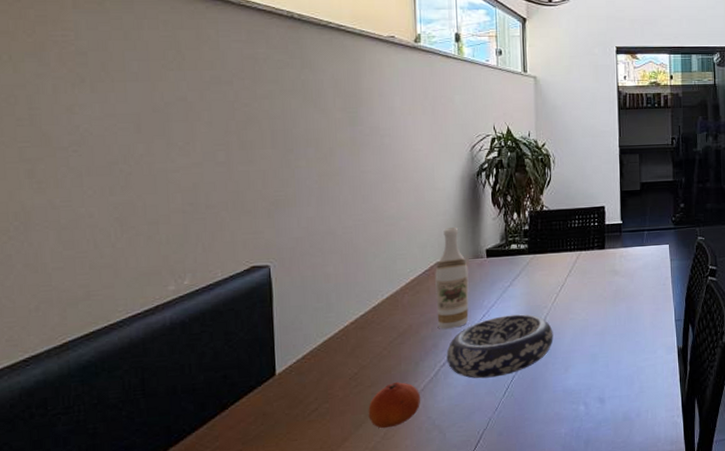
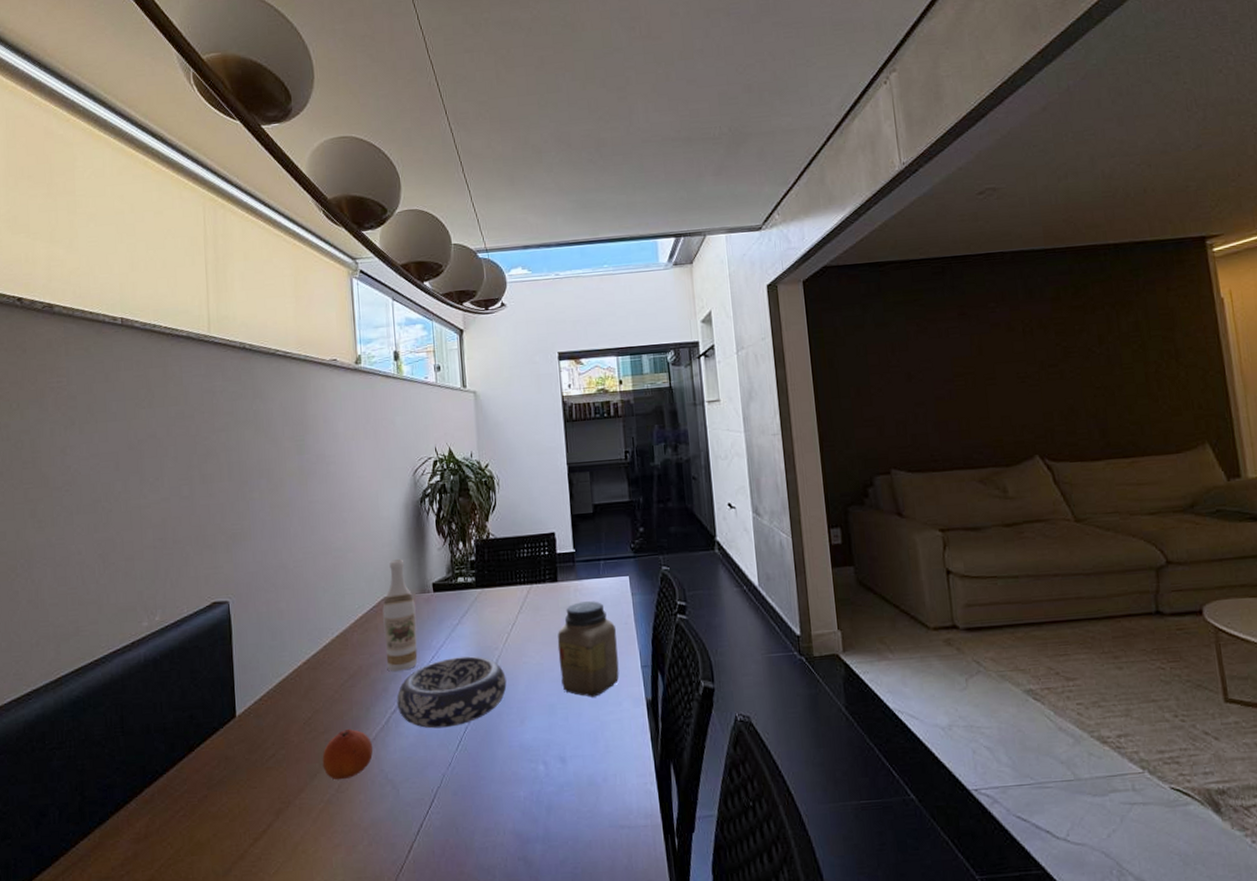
jar: none [602,265,656,347] -> present [557,601,620,697]

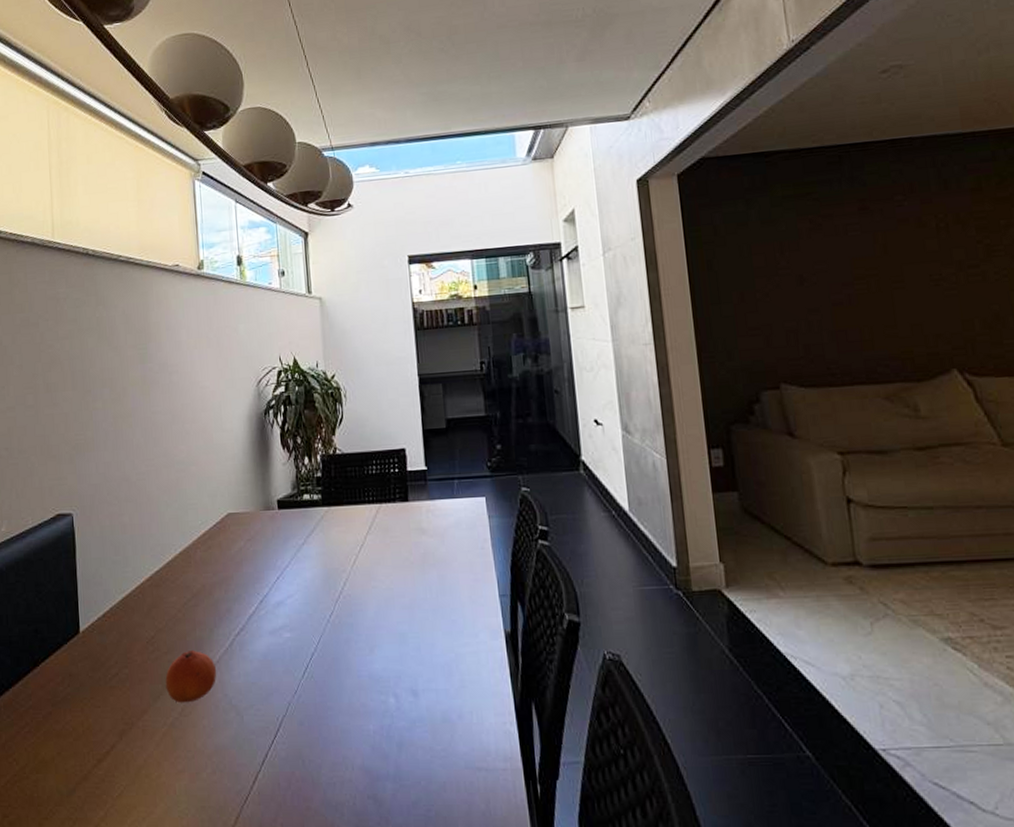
wine bottle: present [382,559,418,672] -> none [226,474,262,592]
decorative bowl: present [396,656,507,729] -> none [240,578,355,654]
jar: present [557,601,620,697] -> none [408,523,476,627]

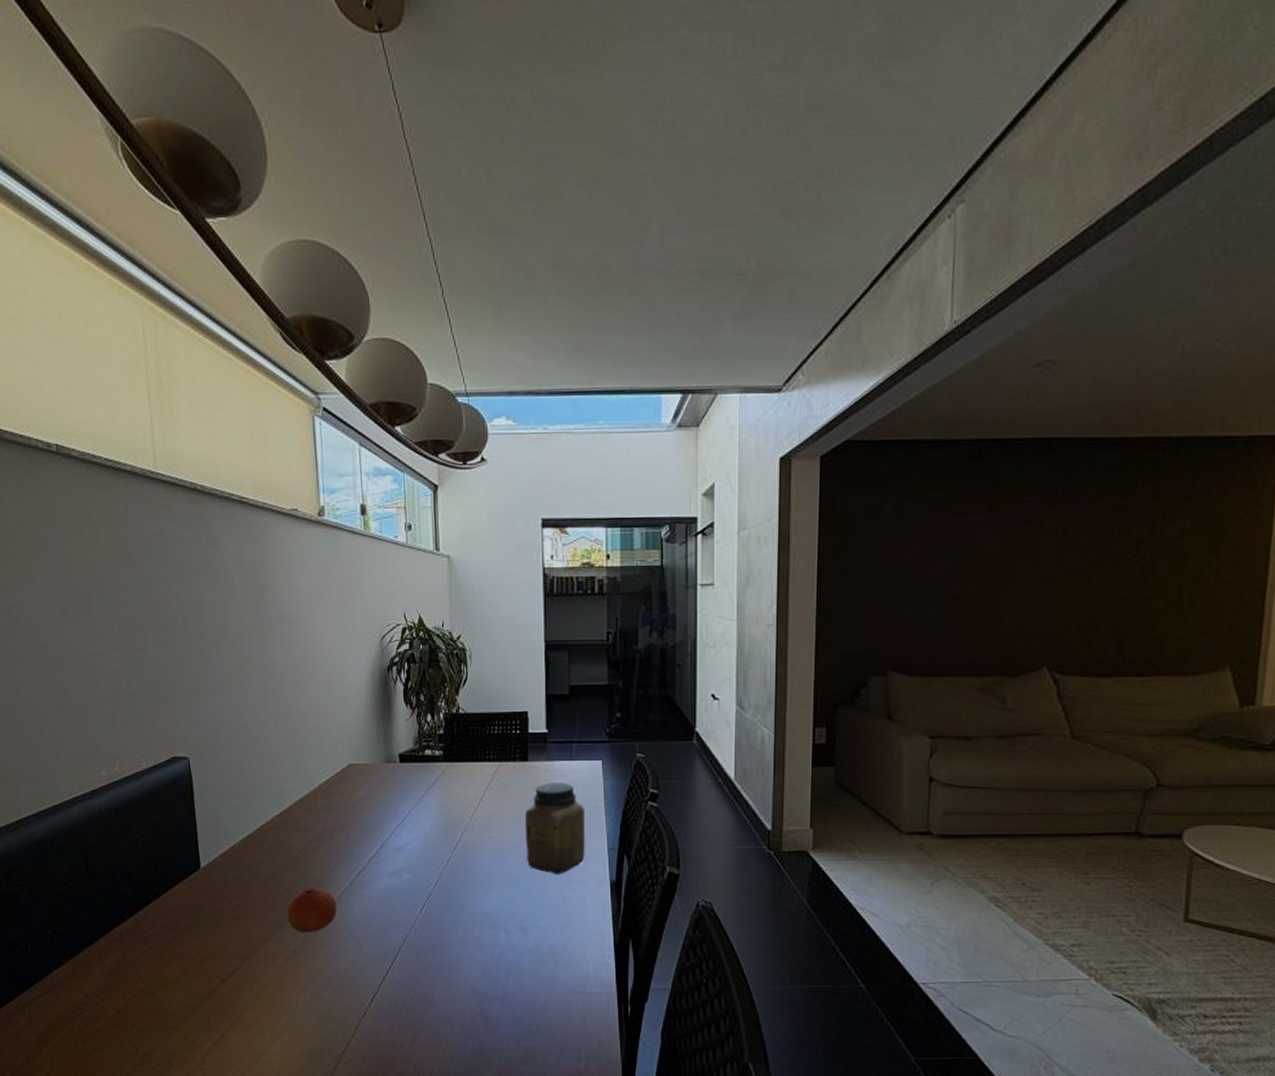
jar: none [408,523,476,627] -> present [524,783,586,874]

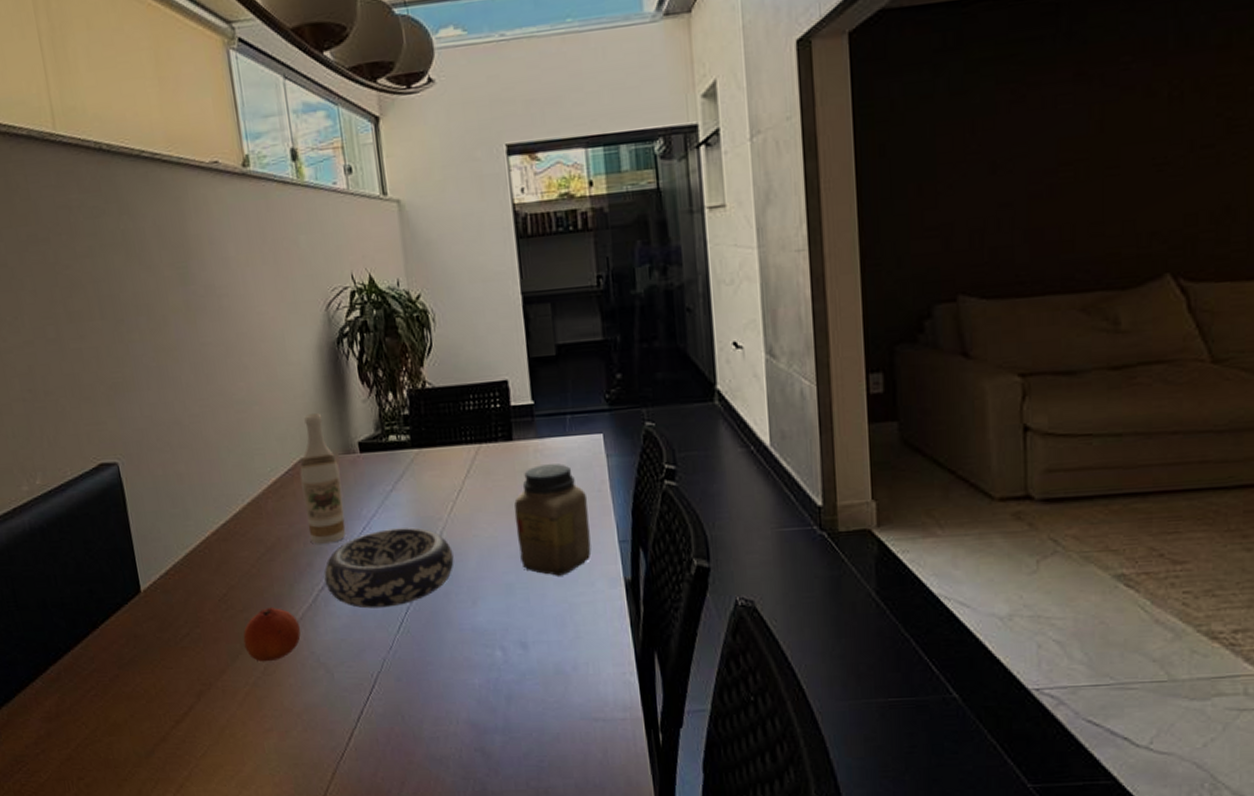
wine bottle: none [347,727,383,836] -> present [300,413,346,544]
decorative bowl: none [361,827,472,893] -> present [324,527,454,609]

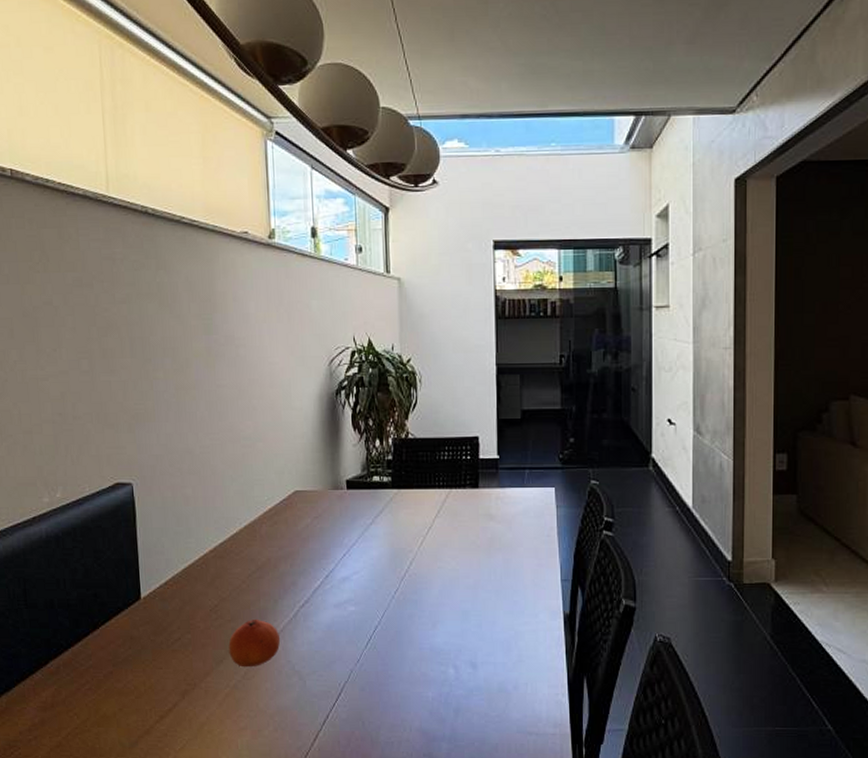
wine bottle: present [300,413,346,544] -> none [293,453,329,566]
decorative bowl: present [324,527,454,609] -> none [305,557,420,625]
jar: present [514,463,592,576] -> none [475,510,538,607]

